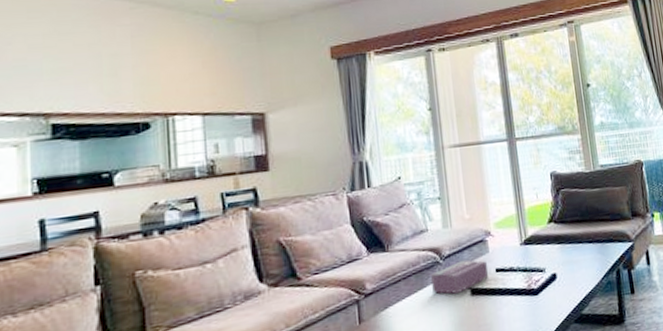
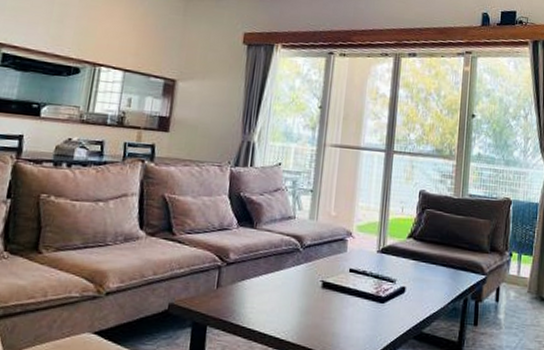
tissue box: present [431,260,489,294] -> none [288,253,343,283]

